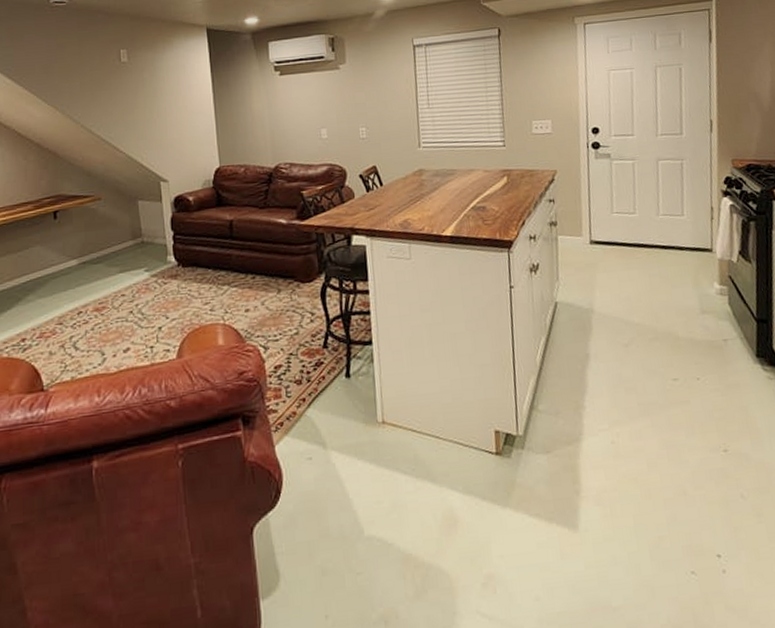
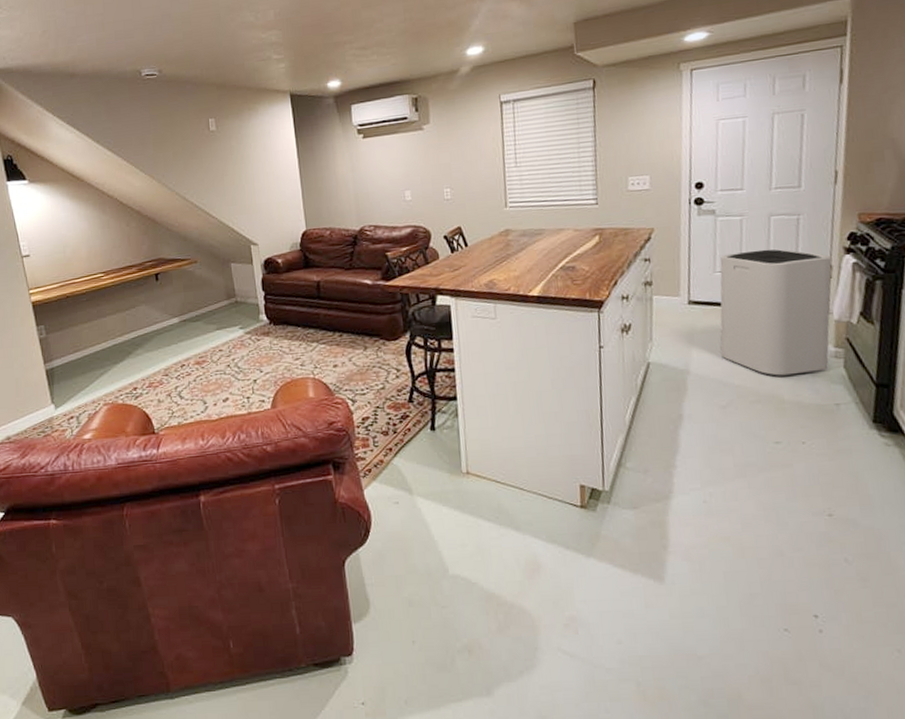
trash can: none [616,191,716,314] -> present [720,249,832,376]

